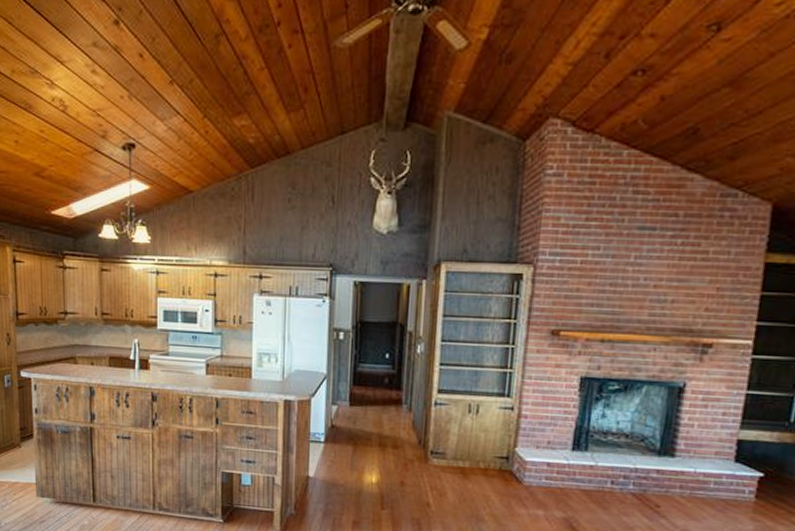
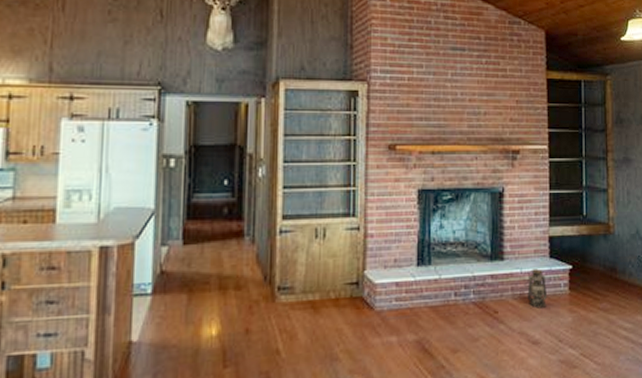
lantern: none [697,470,726,511] -> present [525,269,548,309]

